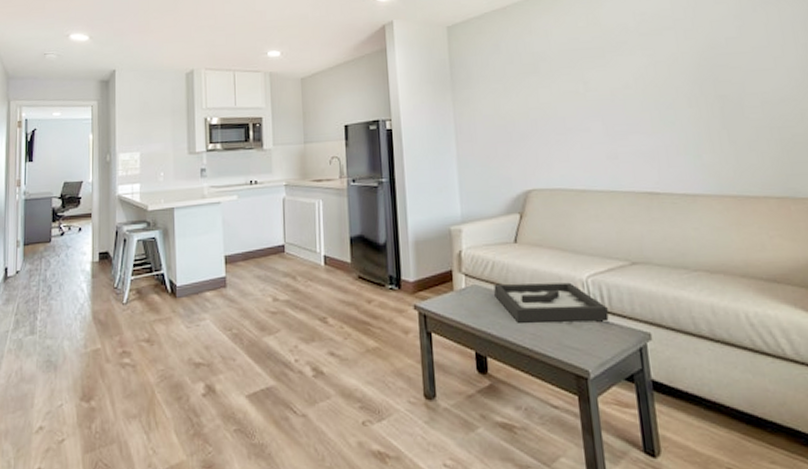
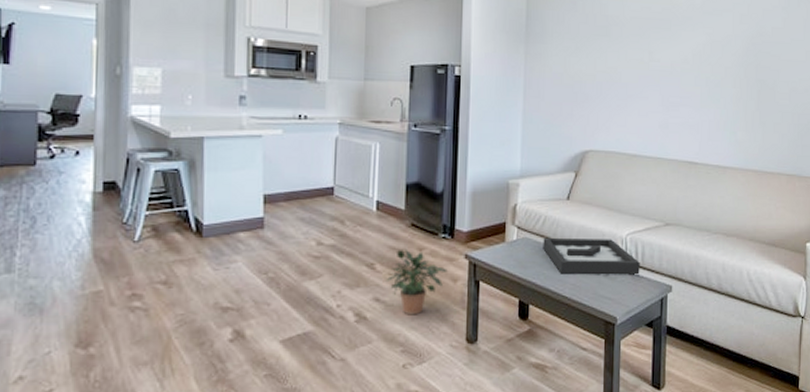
potted plant: none [340,303,398,370] -> present [387,250,448,315]

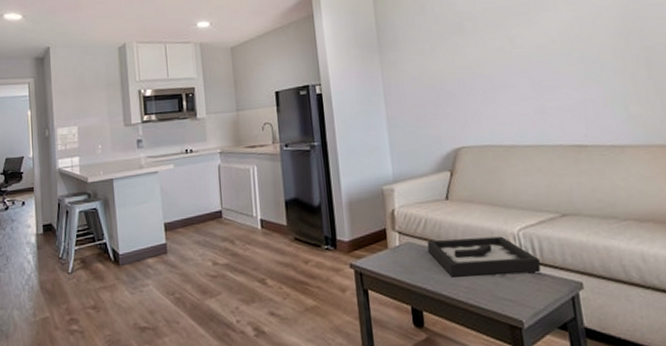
potted plant: present [387,250,448,315] -> none [279,264,335,328]

